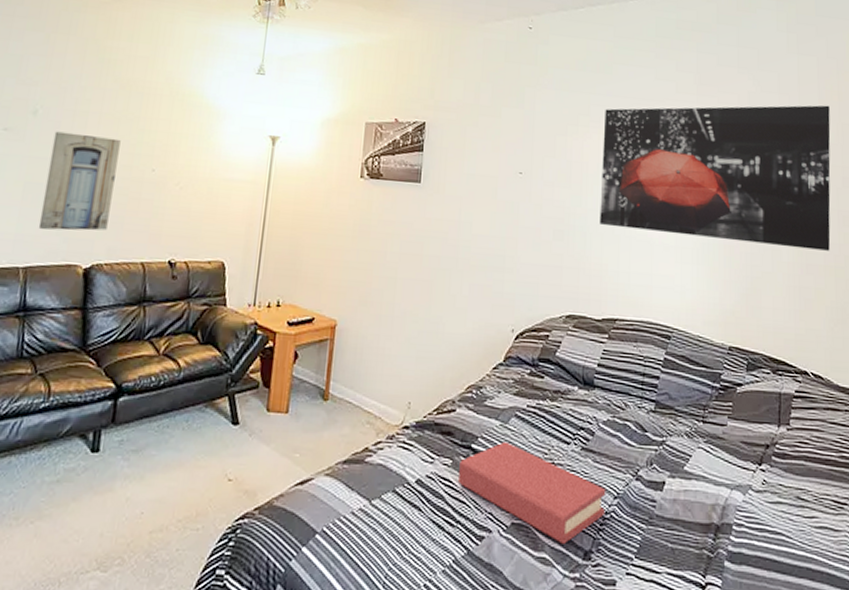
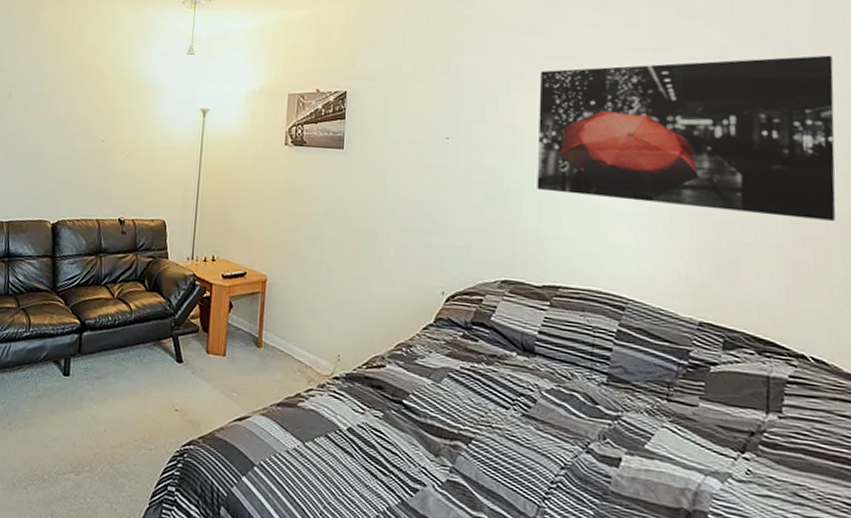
wall art: present [38,131,121,231] -> none [16,110,76,192]
hardback book: present [459,441,606,544] -> none [390,400,551,507]

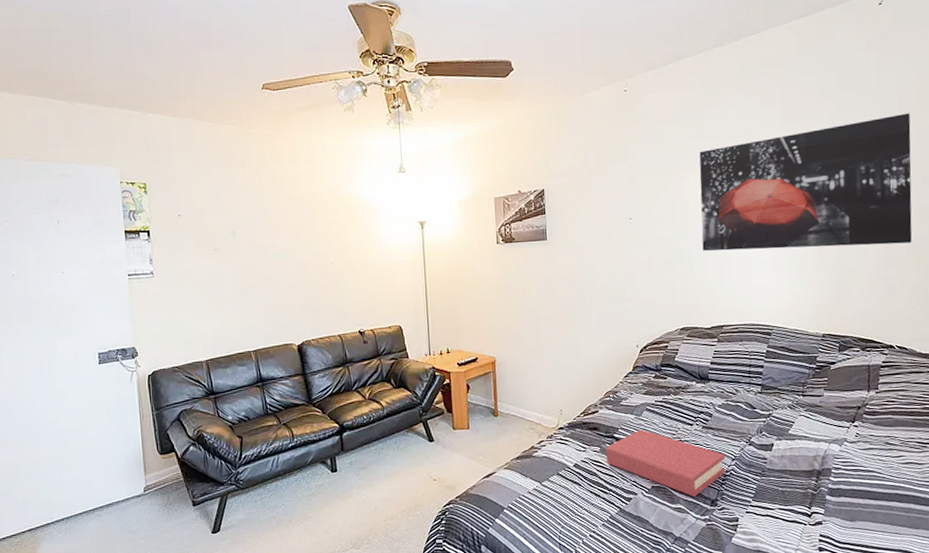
hardback book: none [390,400,551,507] -> present [606,429,726,497]

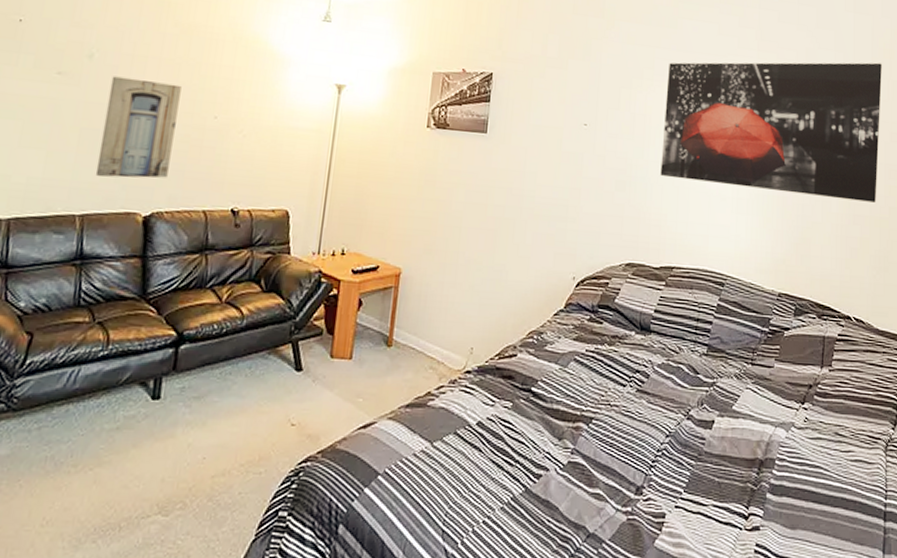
wall art: none [252,243,308,322] -> present [95,76,181,178]
hardback book: present [606,429,726,497] -> none [518,384,659,480]

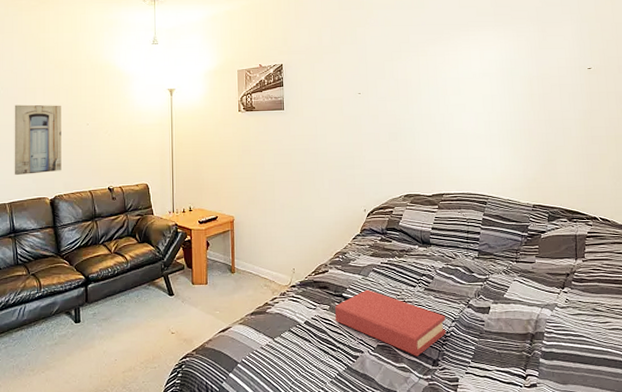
hardback book: none [518,384,659,480] -> present [335,289,447,356]
wall art: present [660,62,882,203] -> none [421,10,610,126]

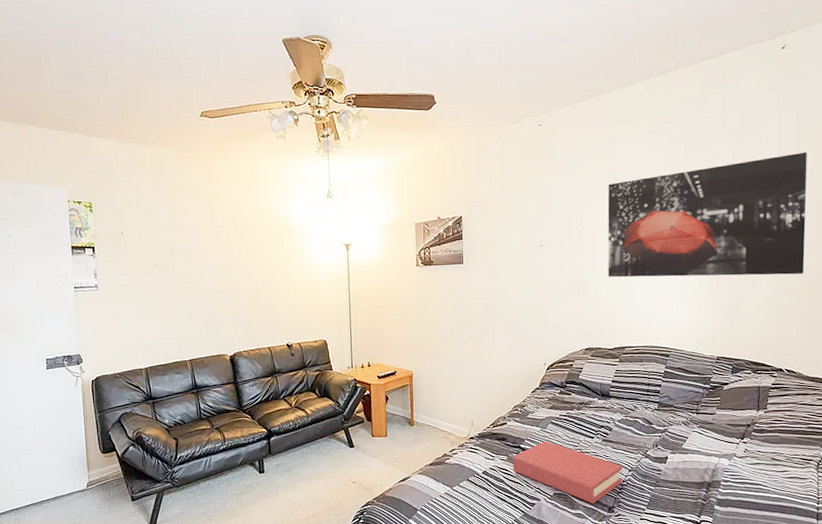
wall art: present [14,104,61,176] -> none [189,262,240,333]
wall art: none [421,10,610,126] -> present [607,152,807,278]

